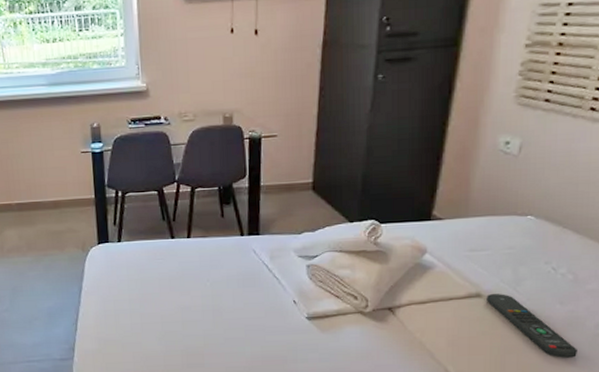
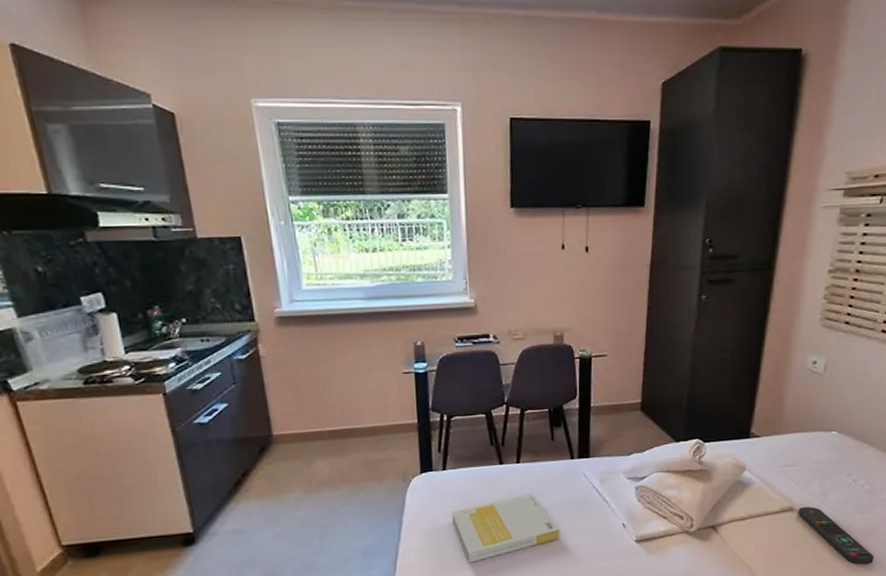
book: none [127,266,230,329] -> present [452,493,560,563]

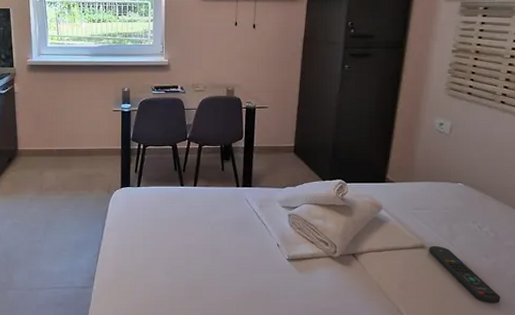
book: present [452,493,560,563] -> none [143,211,226,263]

